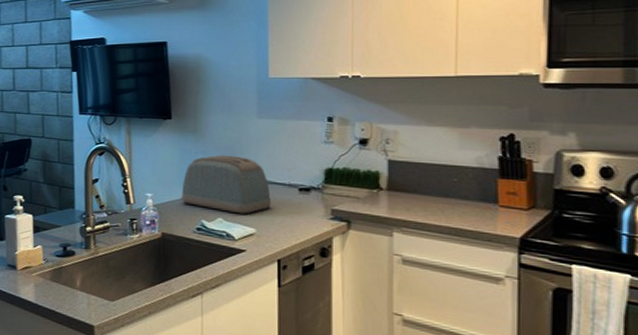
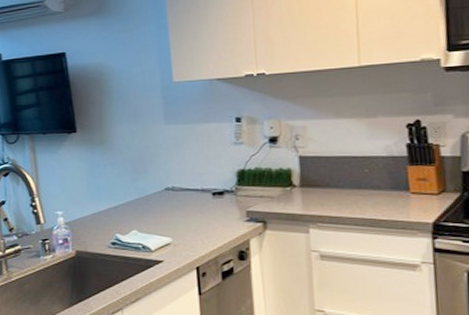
toaster: present [181,154,271,214] -> none [92,164,185,224]

